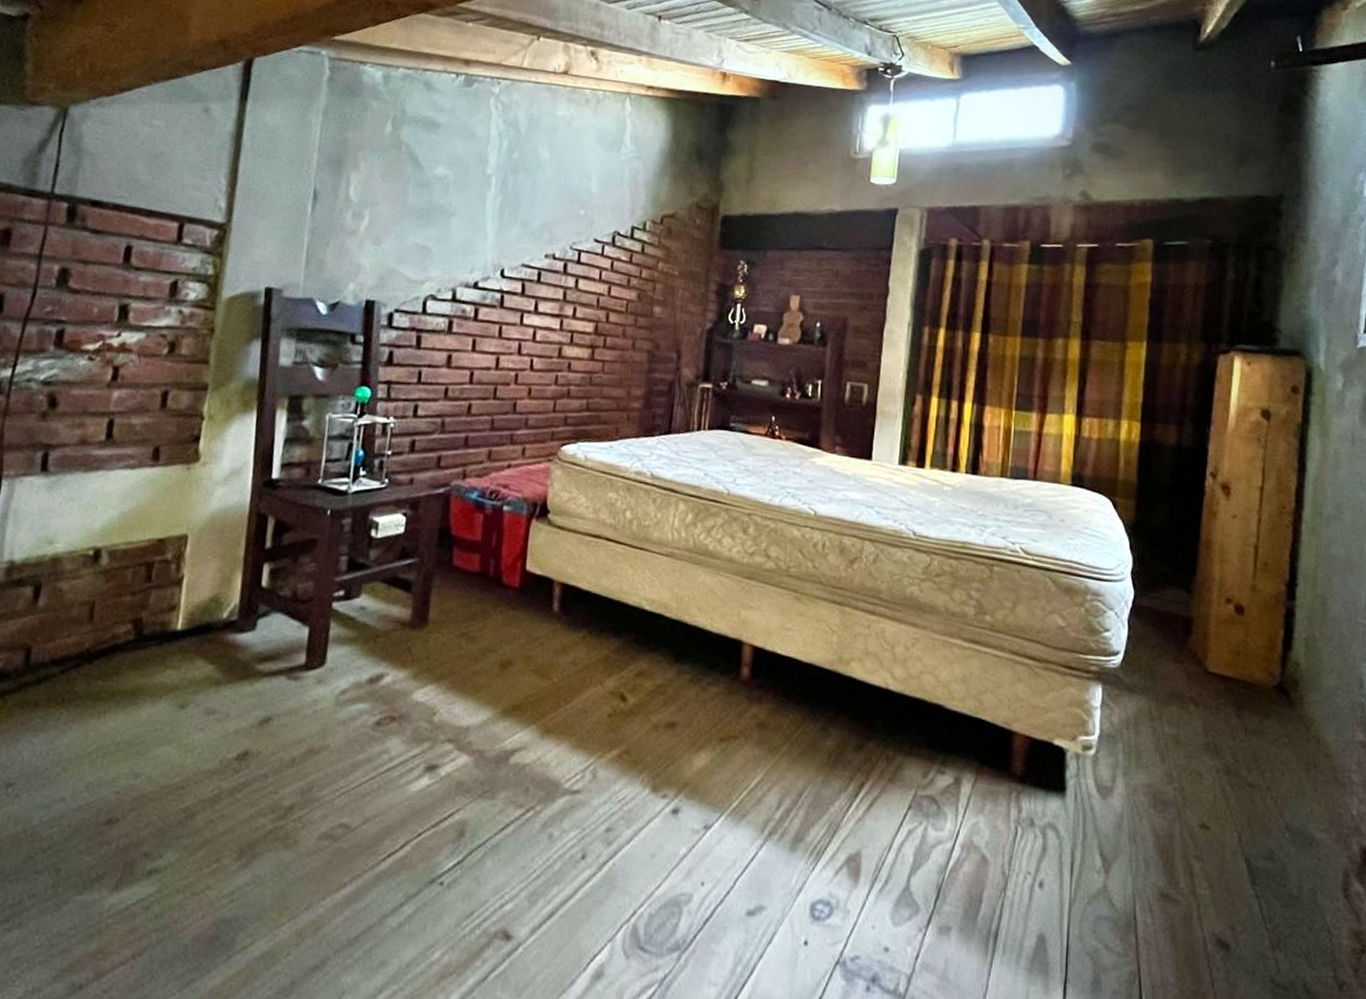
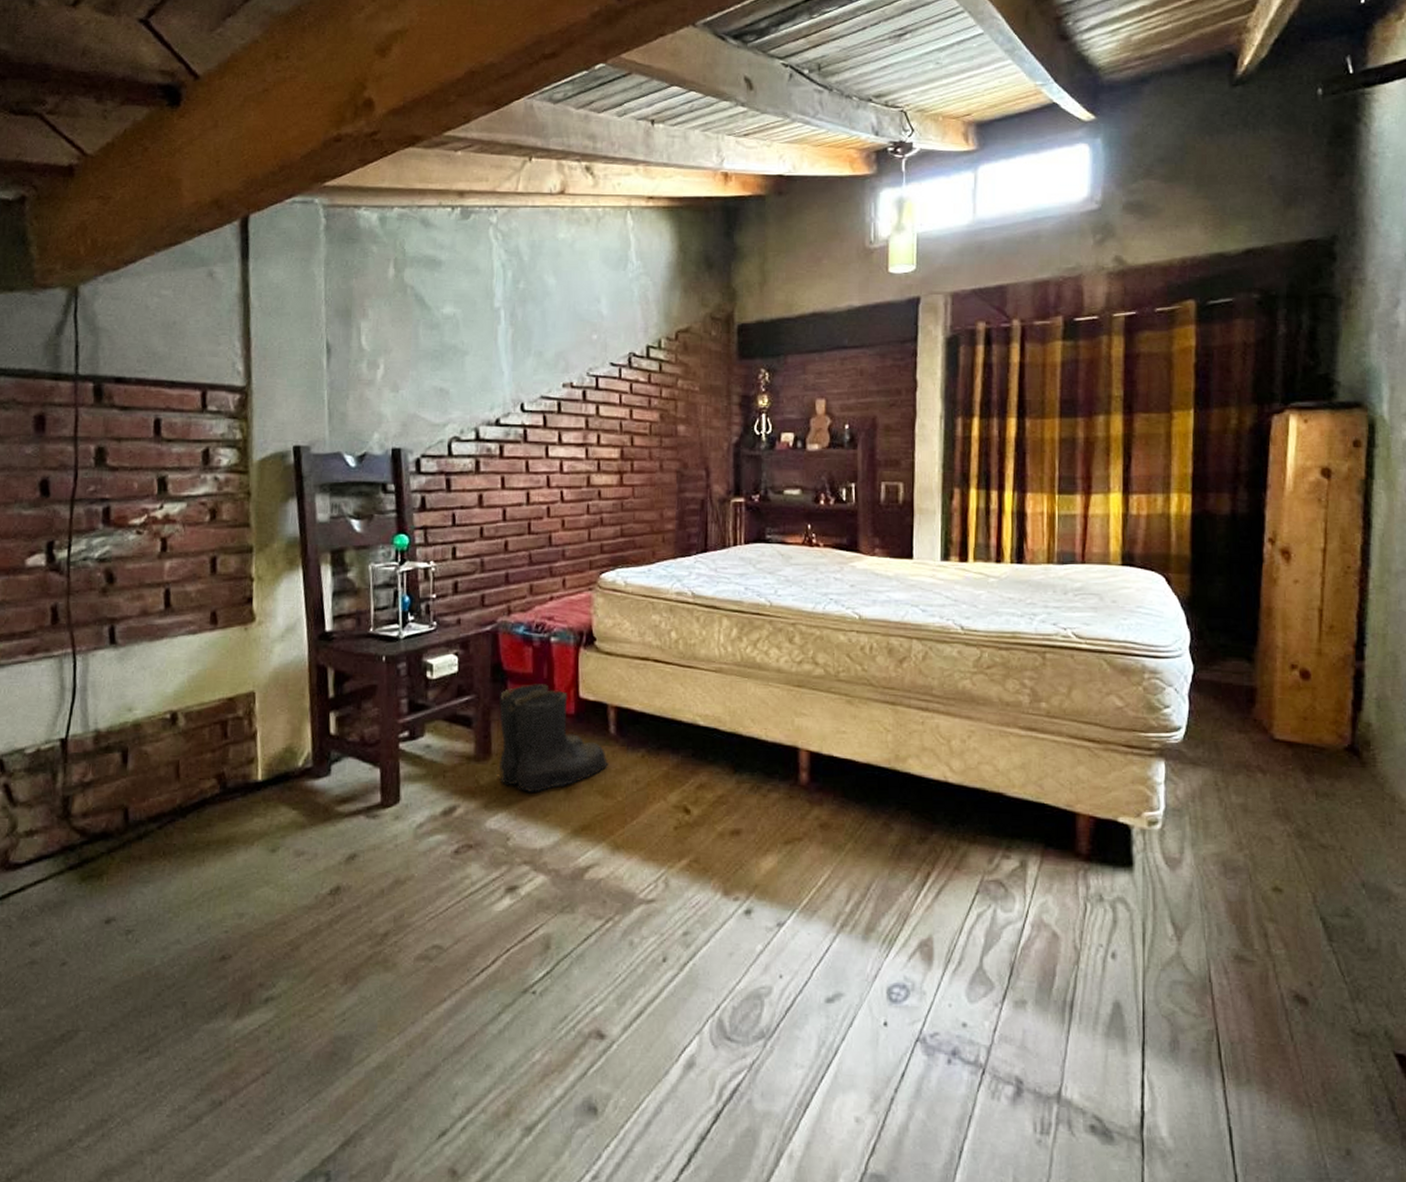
boots: none [433,552,549,667] -> present [499,684,609,792]

